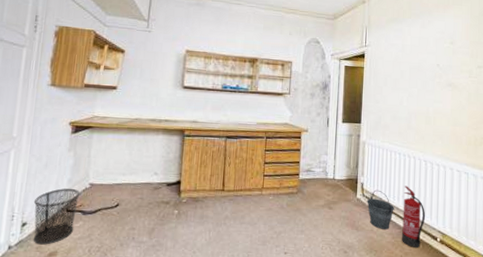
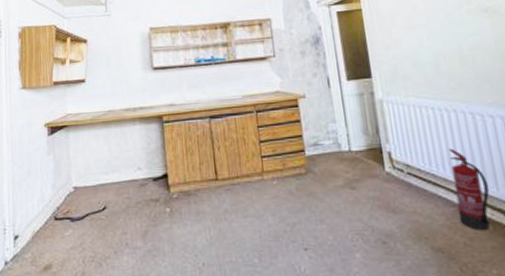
waste bin: present [33,188,80,245] -> none [22,195,66,258]
bucket: present [367,189,395,230] -> none [400,158,442,209]

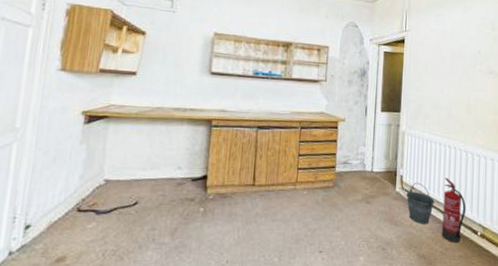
bucket: none [400,158,442,209] -> present [406,182,435,224]

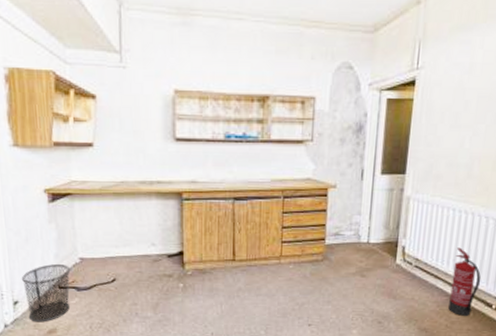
waste bin: none [38,186,94,250] -> present [21,264,71,323]
bucket: present [406,182,435,224] -> none [408,253,443,297]

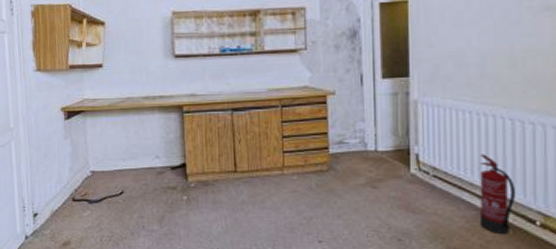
waste bin: present [21,264,71,323] -> none [40,178,83,235]

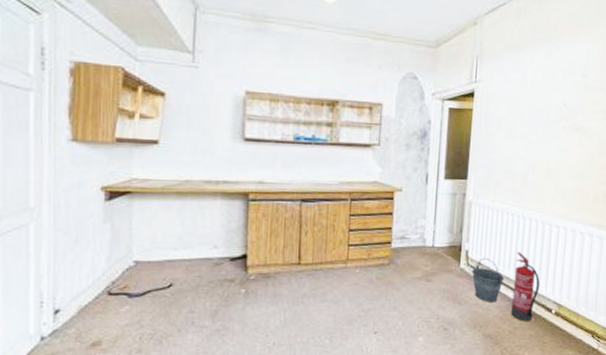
bucket: none [425,161,468,212] -> present [472,257,505,302]

